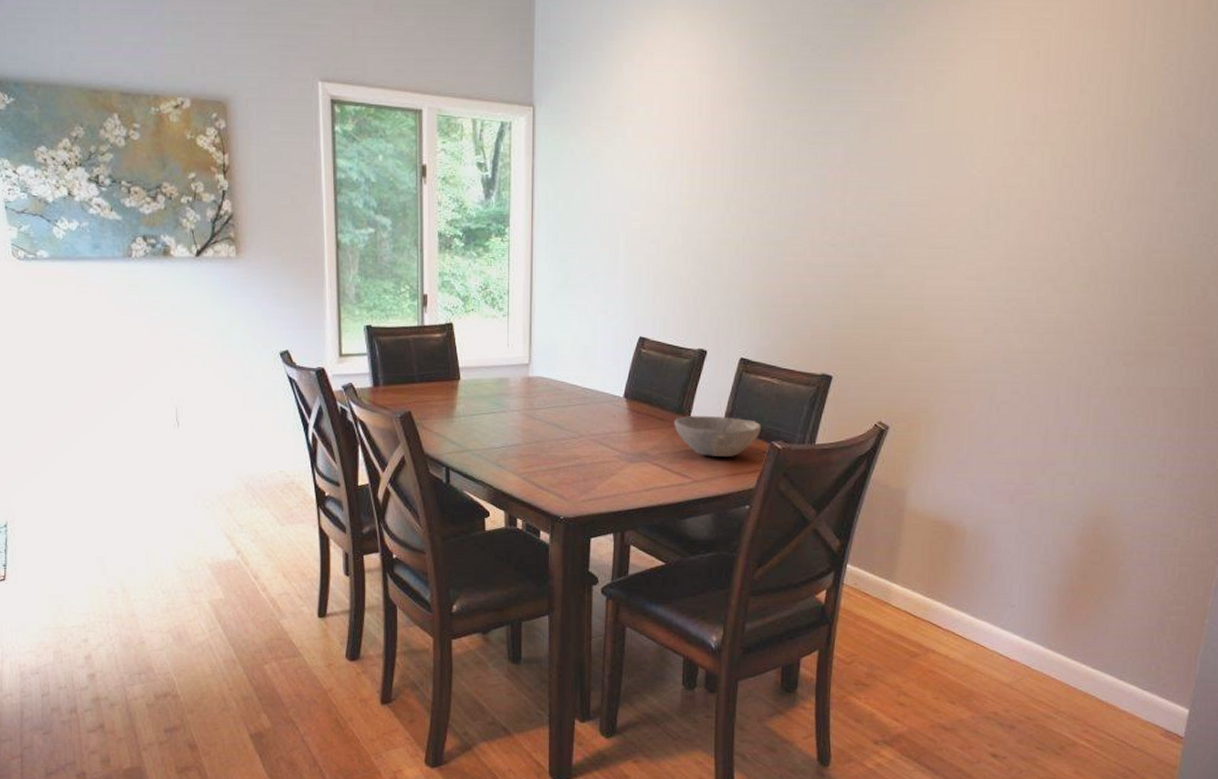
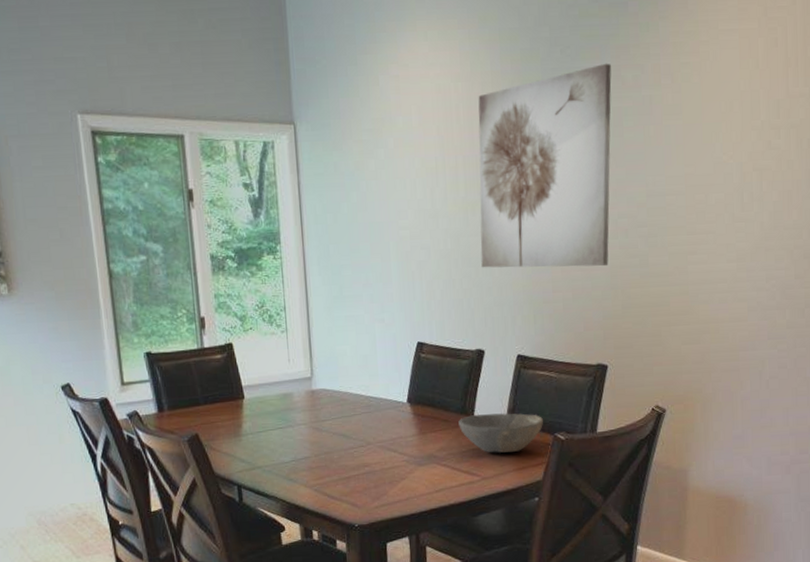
wall art: none [711,65,863,275] -> present [478,63,612,268]

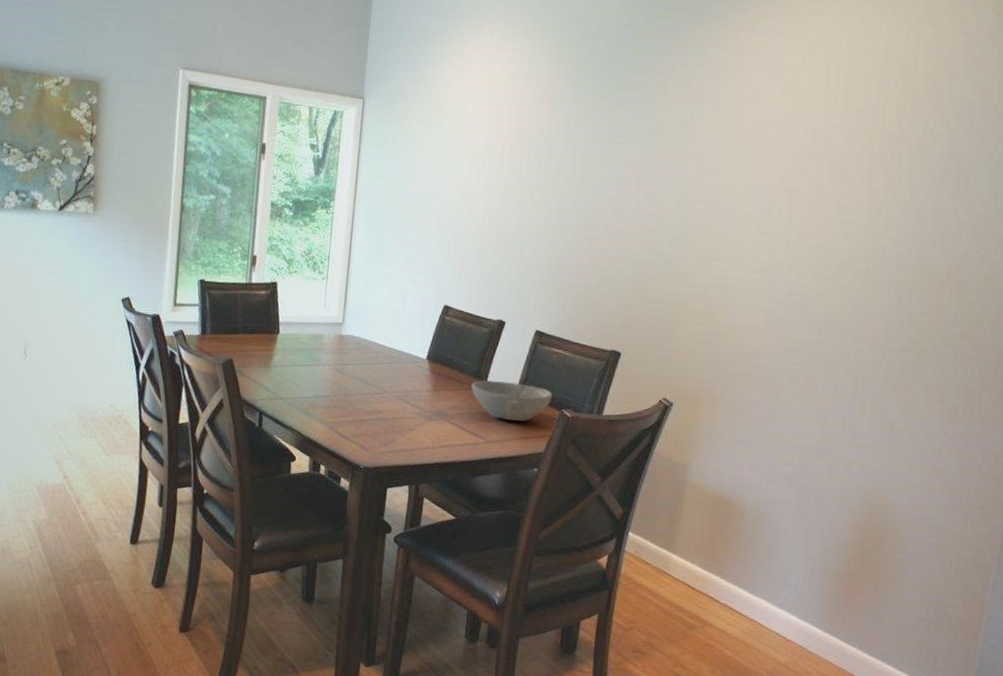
wall art: present [478,63,612,268] -> none [513,78,658,261]

